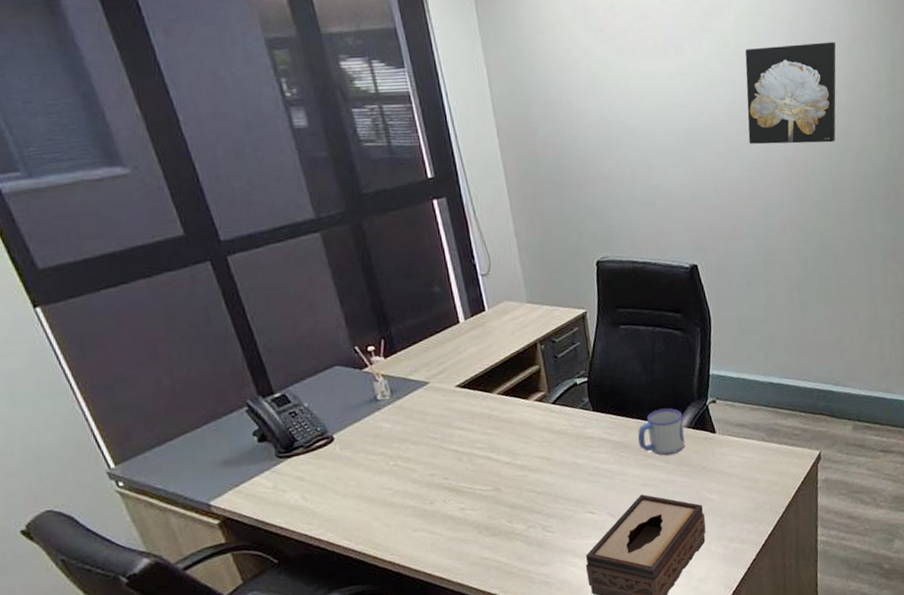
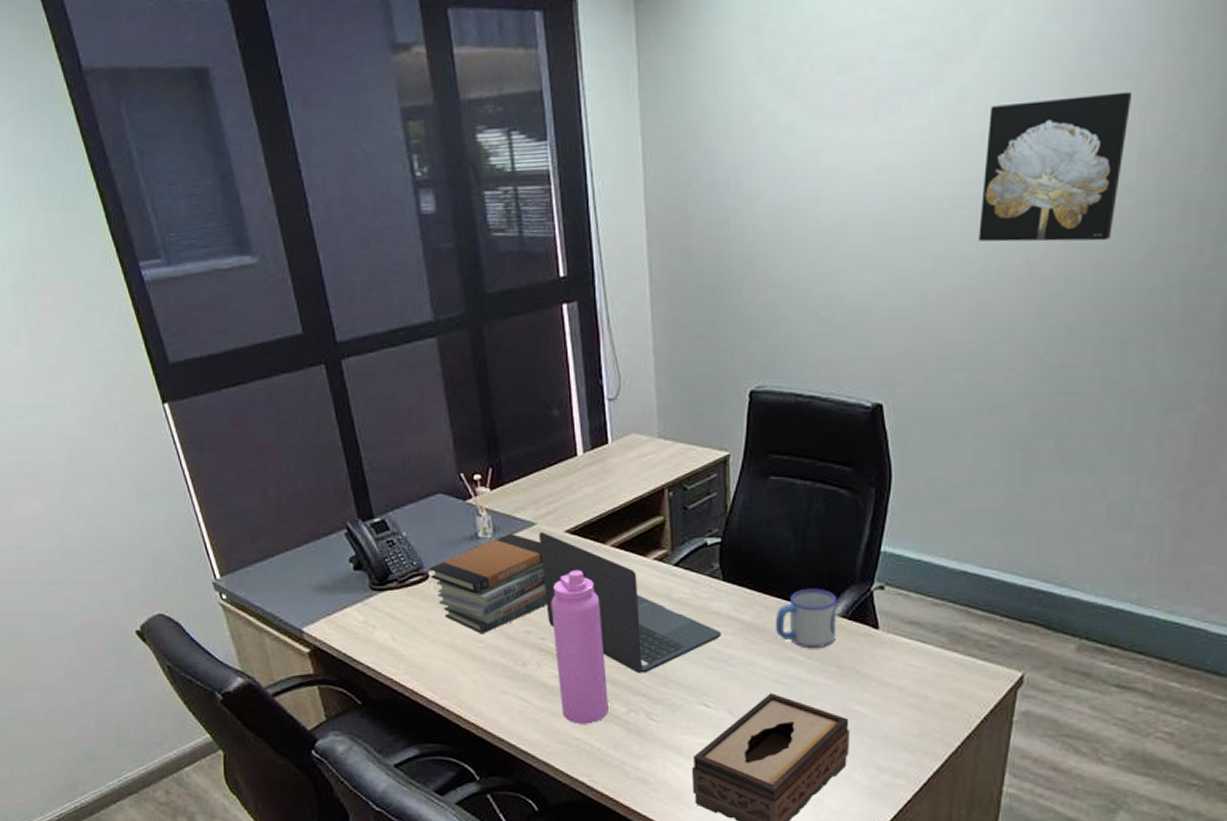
book stack: none [333,393,447,483] -> present [429,534,548,634]
laptop: none [433,389,597,495] -> present [539,532,721,673]
water bottle: none [449,416,511,546] -> present [551,569,608,724]

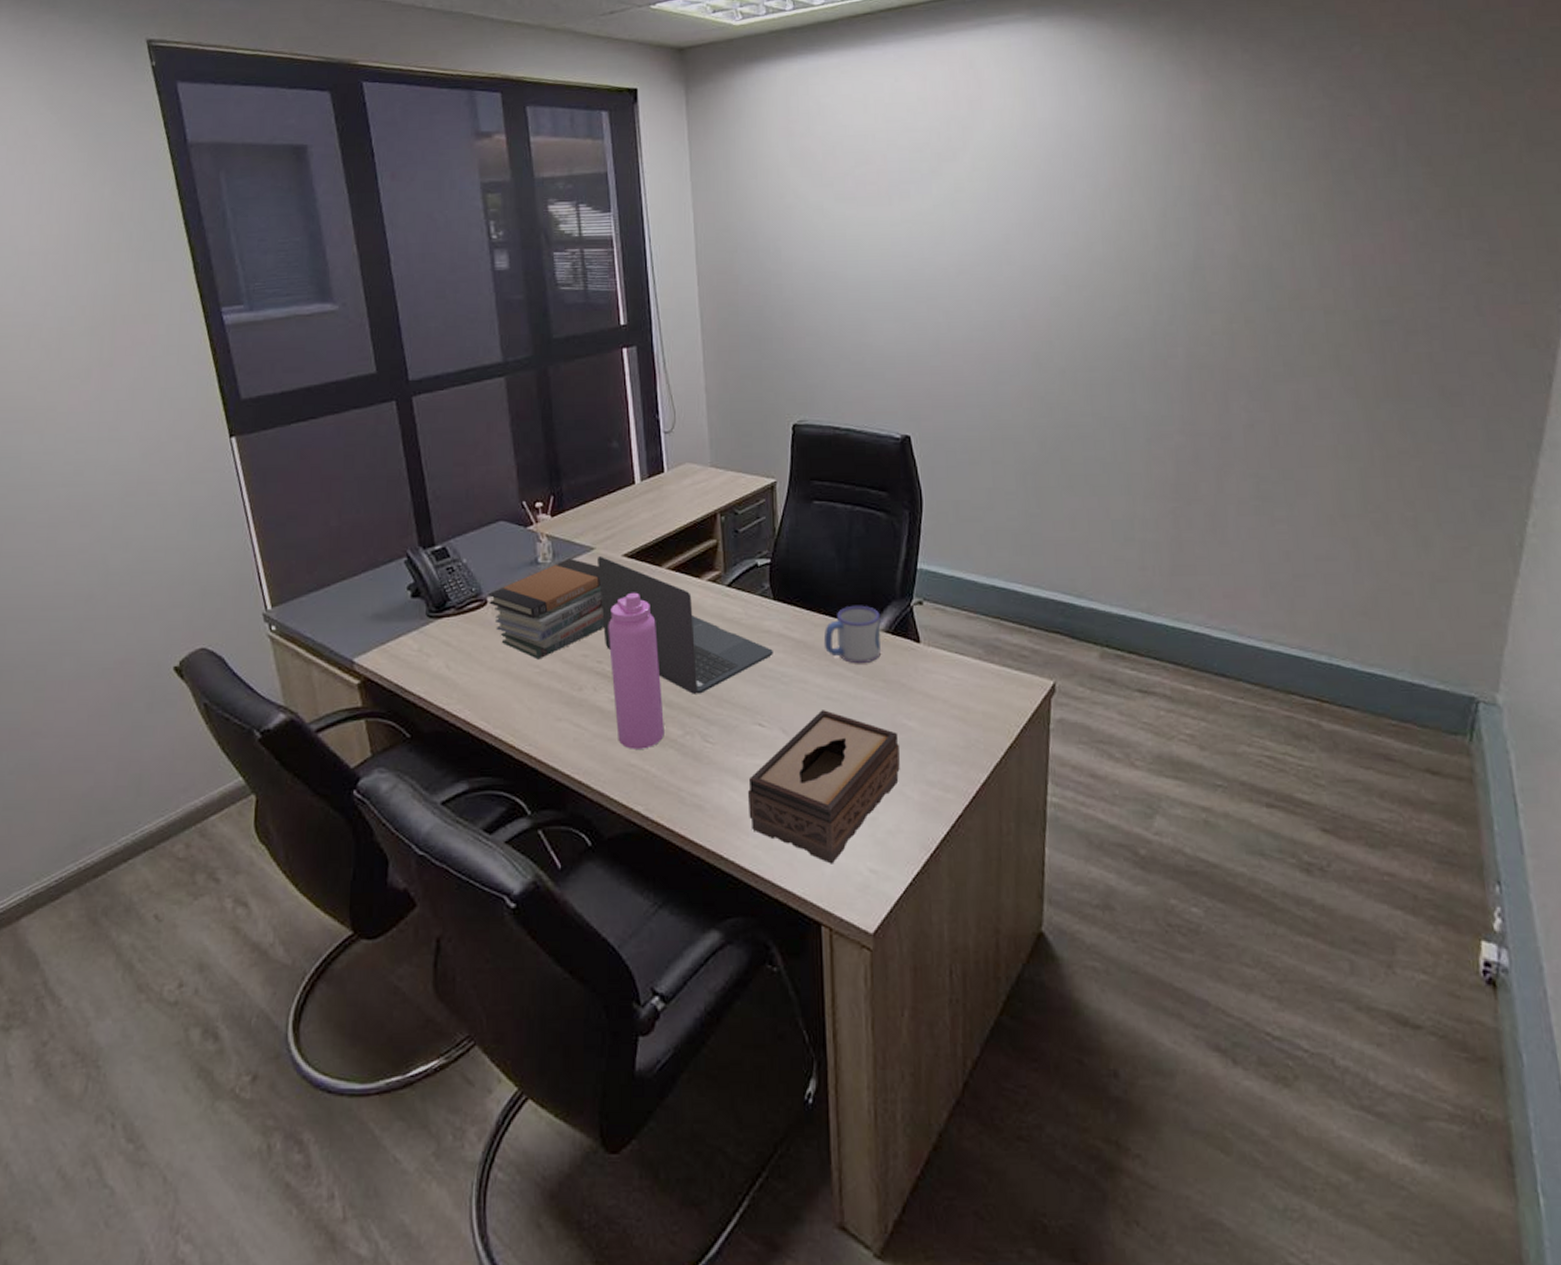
wall art: present [978,91,1133,242] -> none [980,187,1092,301]

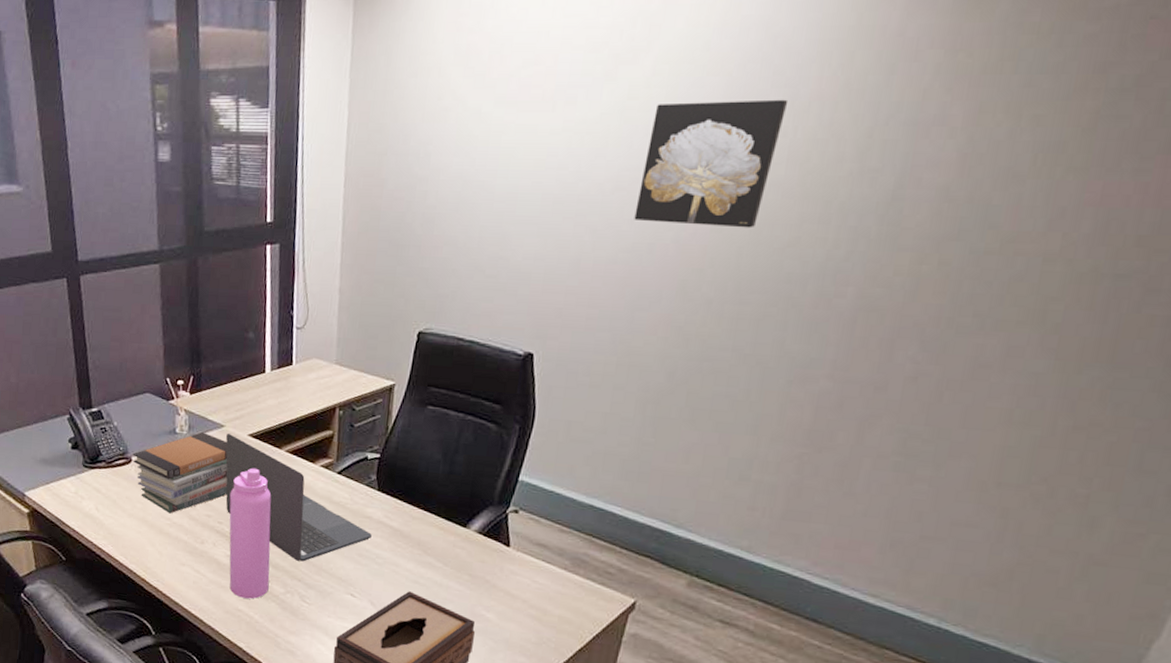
mug: present [823,605,881,664] -> none [418,505,476,558]
wall art: none [980,187,1092,301] -> present [634,99,789,228]

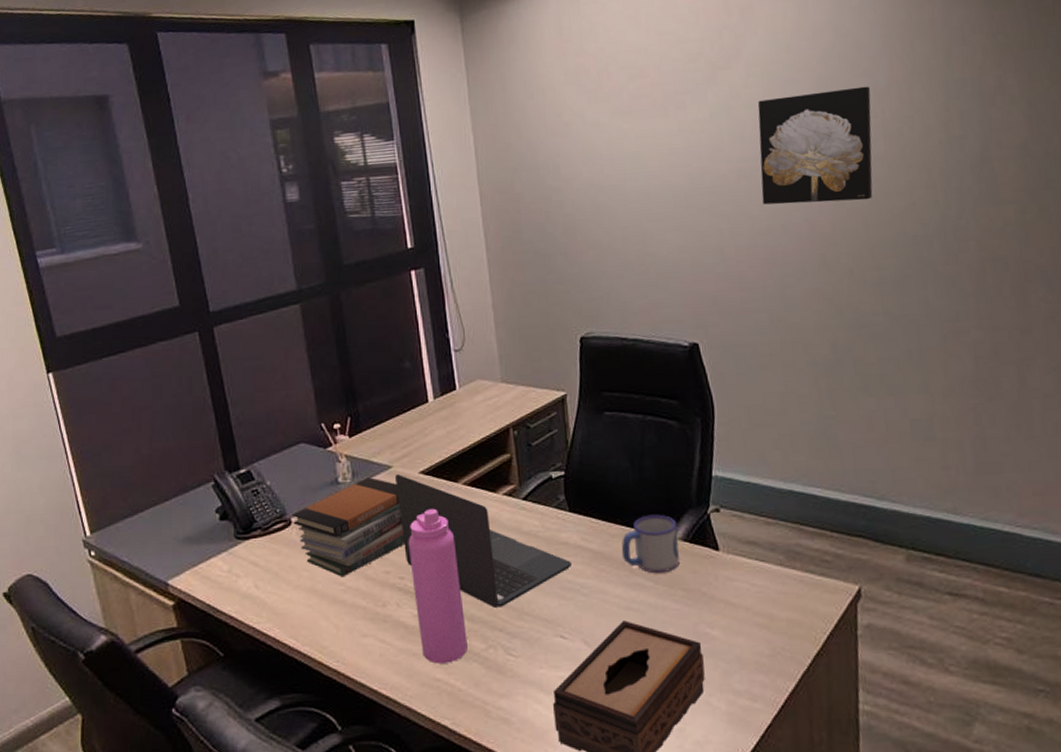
mug: none [418,505,476,558] -> present [621,514,680,574]

